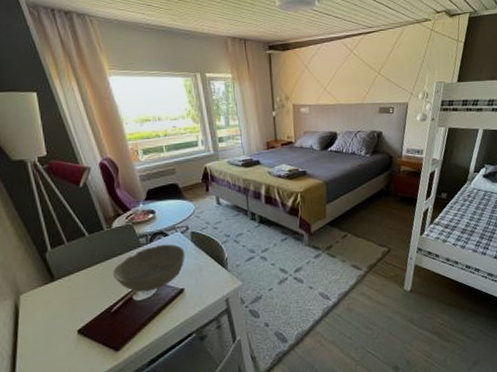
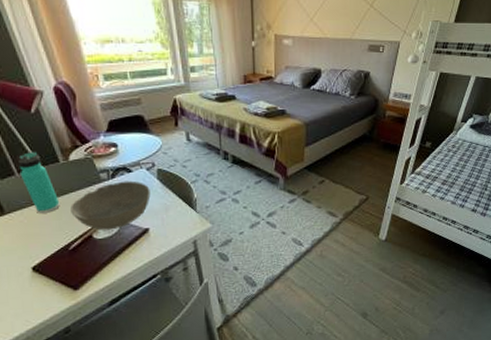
thermos bottle: none [68,222,104,278] -> present [18,152,60,213]

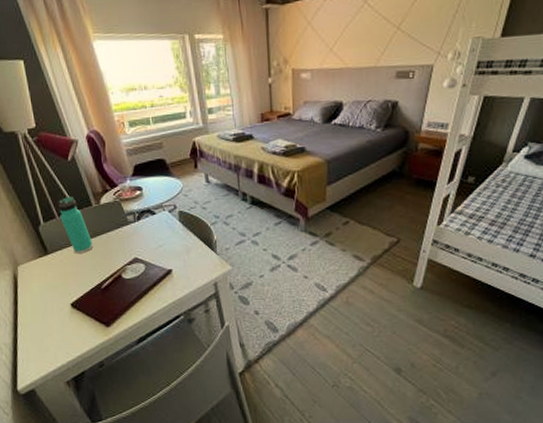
bowl: present [70,181,151,230] -> none [102,223,173,271]

